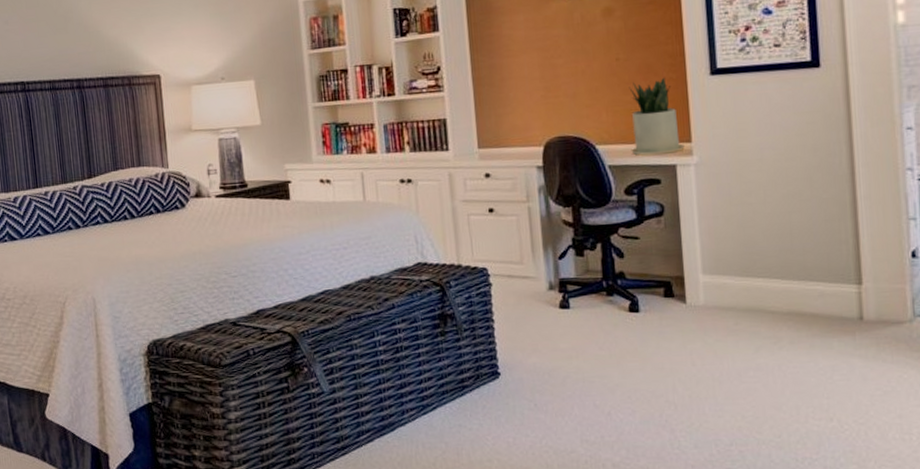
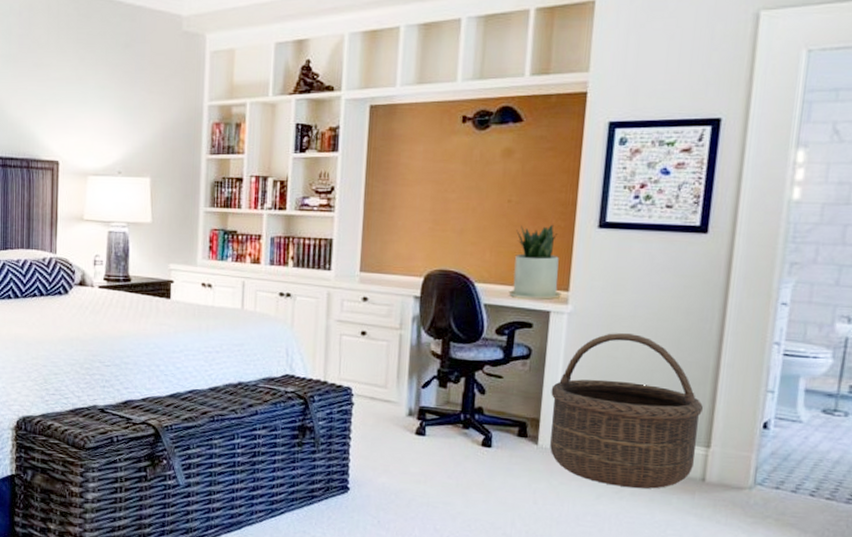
basket: none [690,177,848,336] -> present [550,333,703,489]

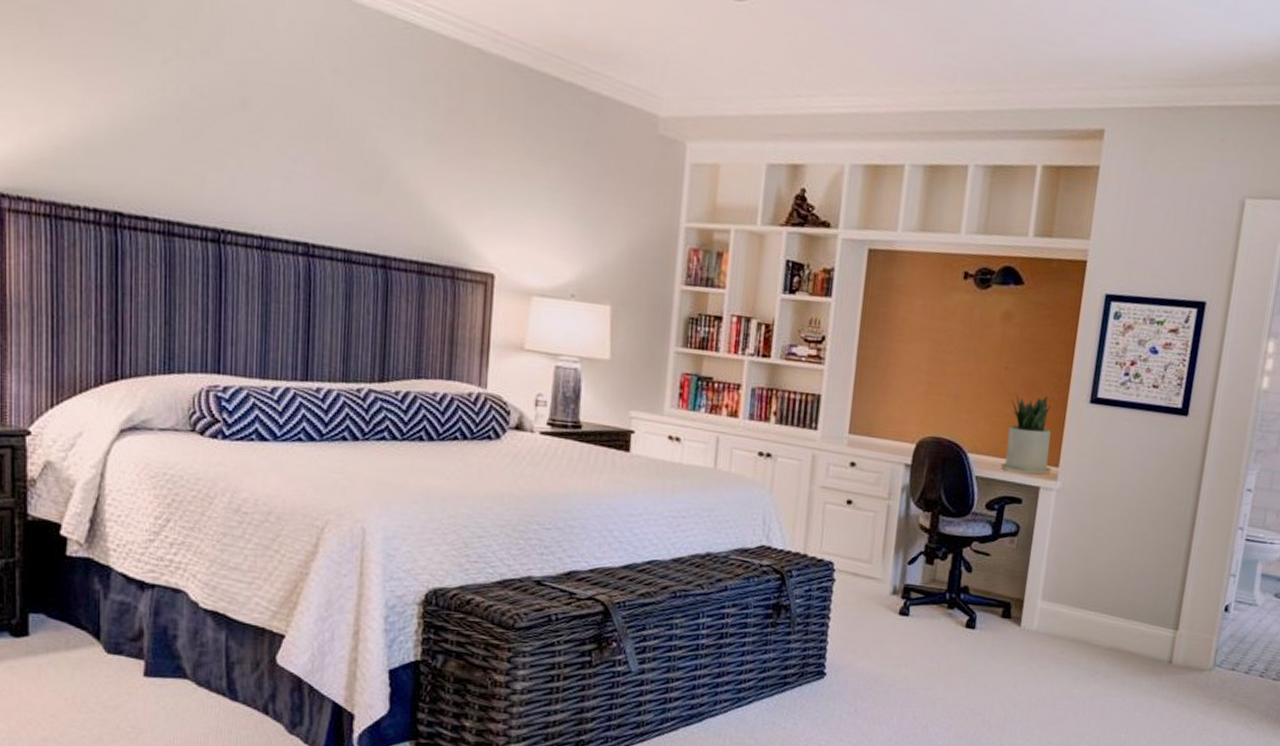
basket: present [550,333,703,489] -> none [1032,512,1174,671]

